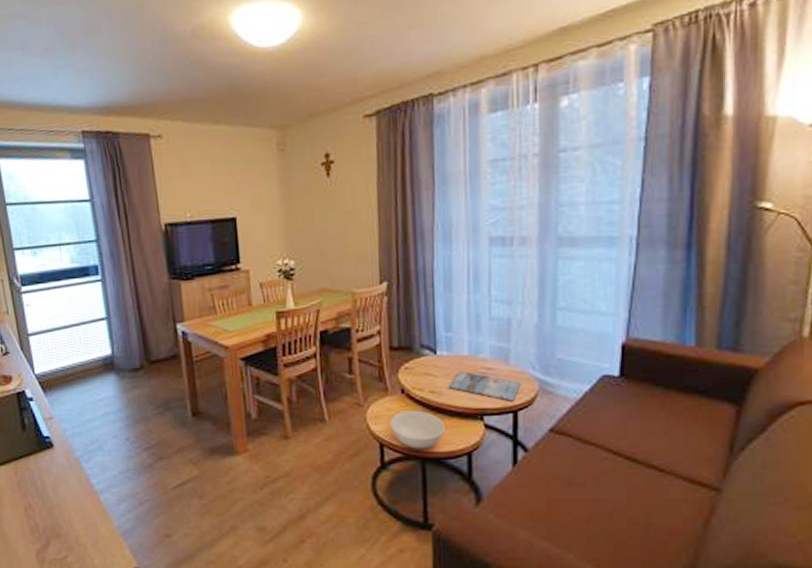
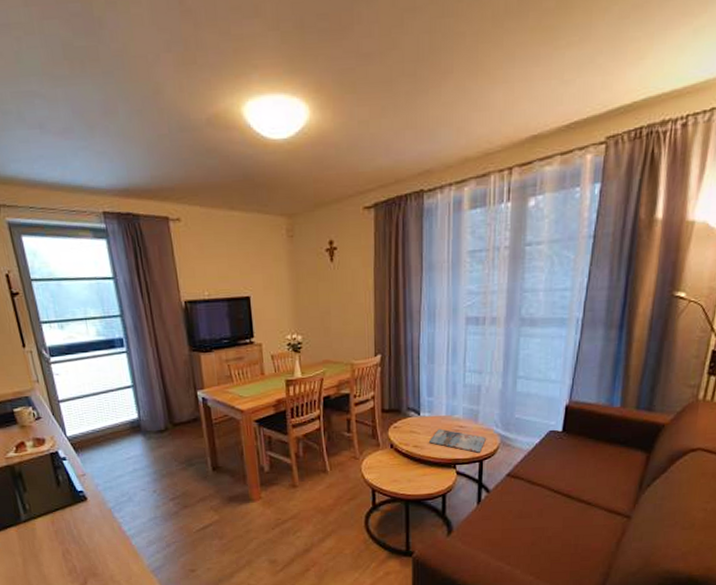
bowl: present [390,410,446,450] -> none [381,461,426,494]

